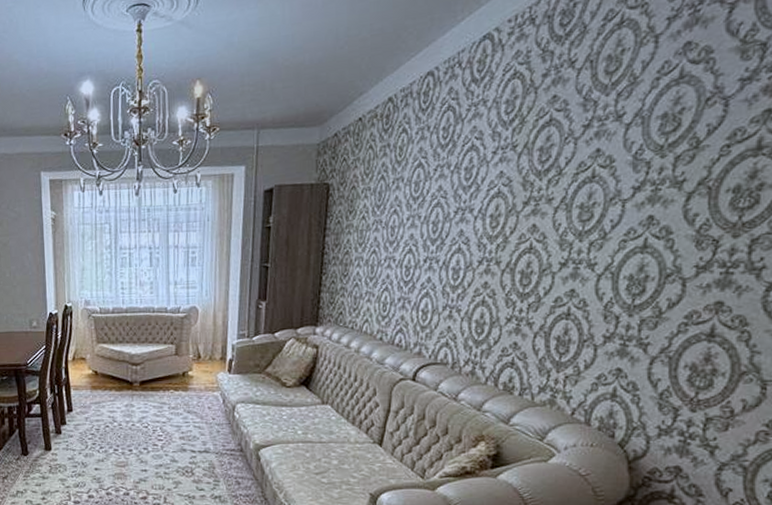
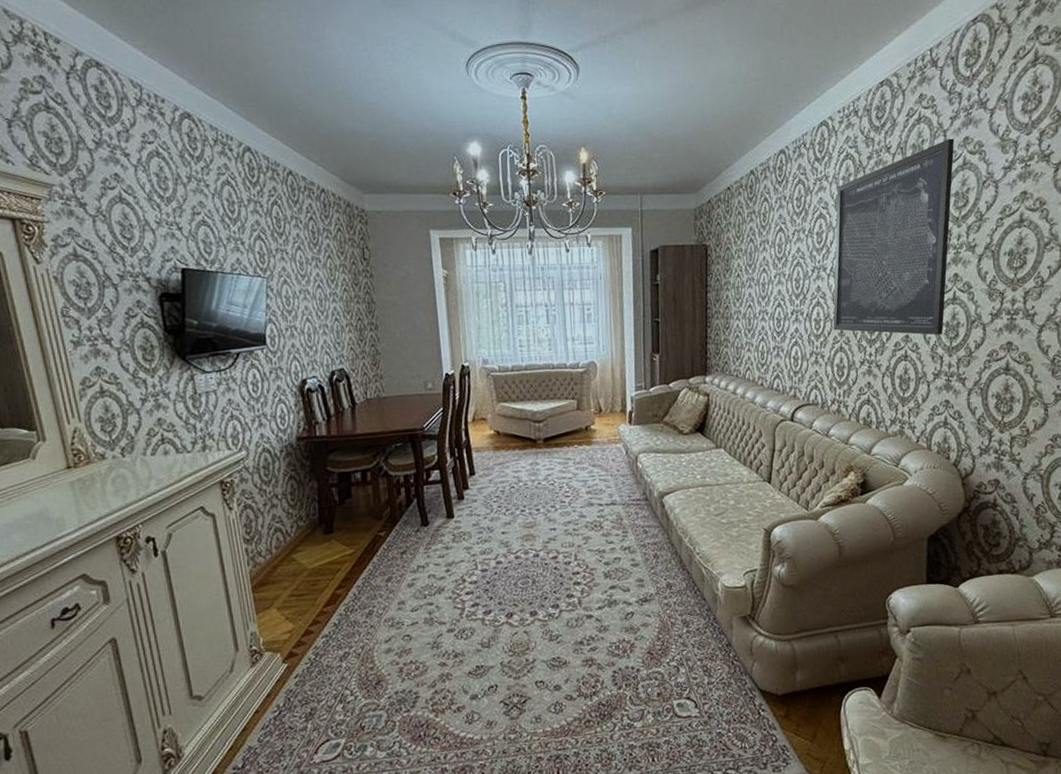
wall art: none [476,44,670,290] -> present [833,138,955,335]

